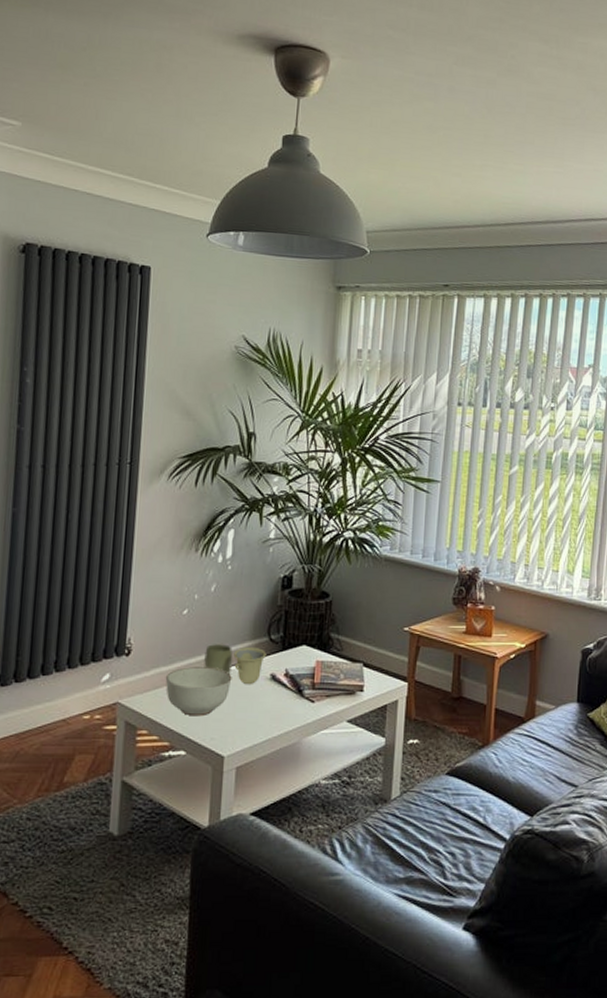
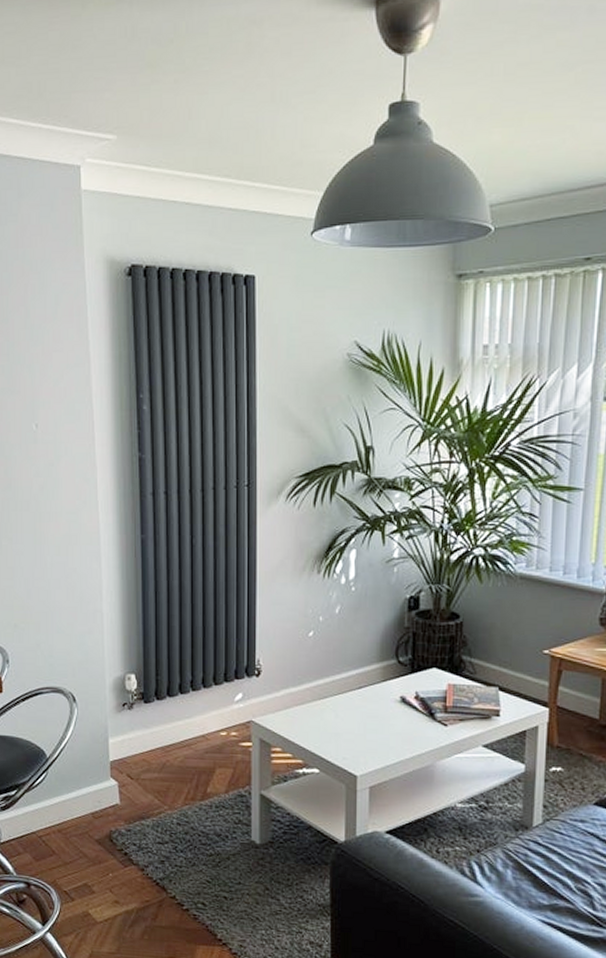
bowl: present [165,667,232,717] -> none [295,688,361,736]
mug: present [204,644,233,675] -> none [332,666,361,697]
cup: present [233,646,267,685] -> none [361,669,395,707]

